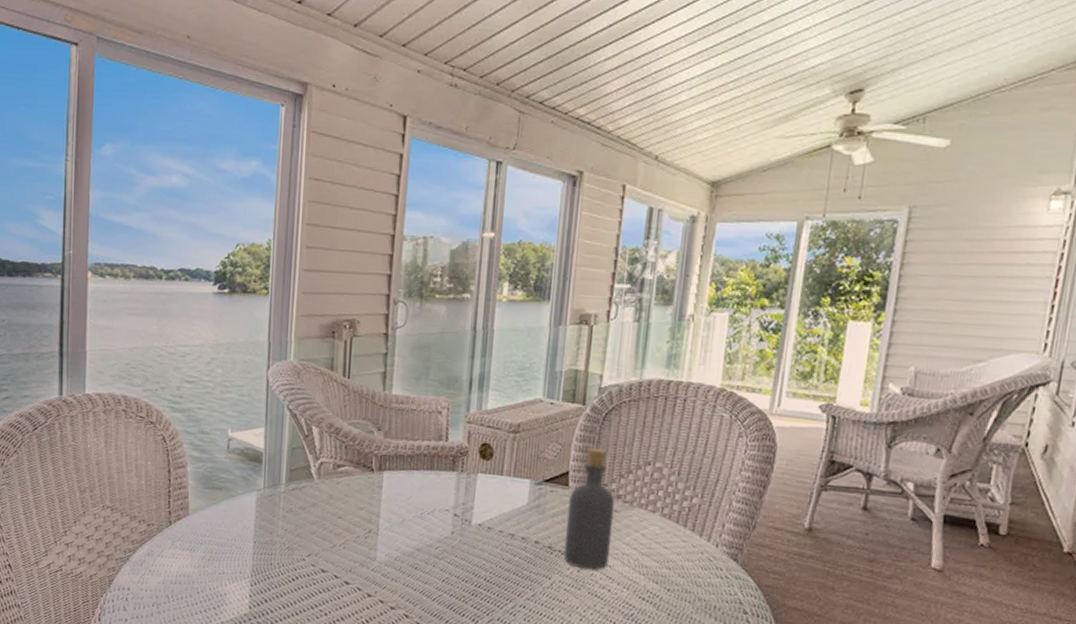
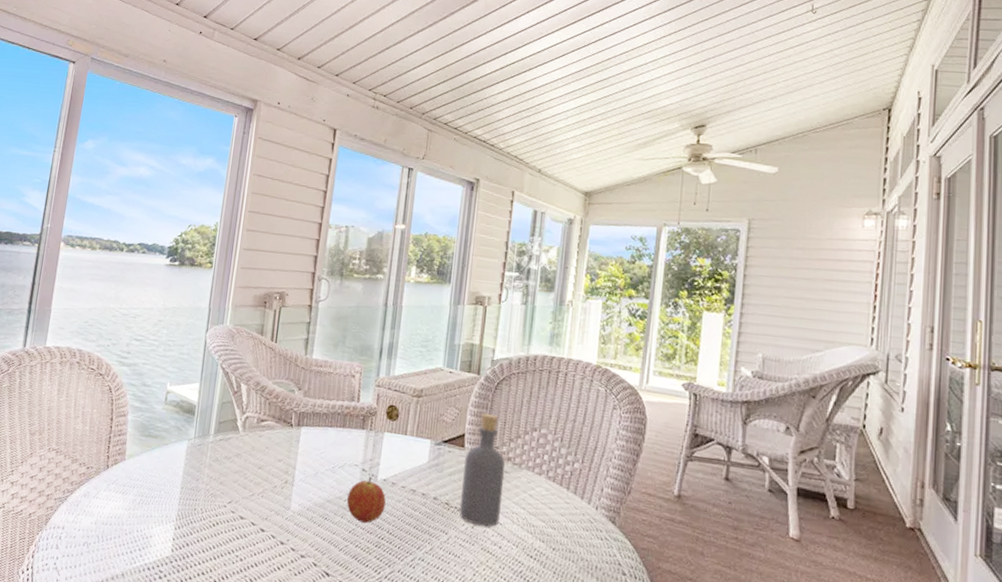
fruit: none [438,521,482,571] -> present [347,476,386,524]

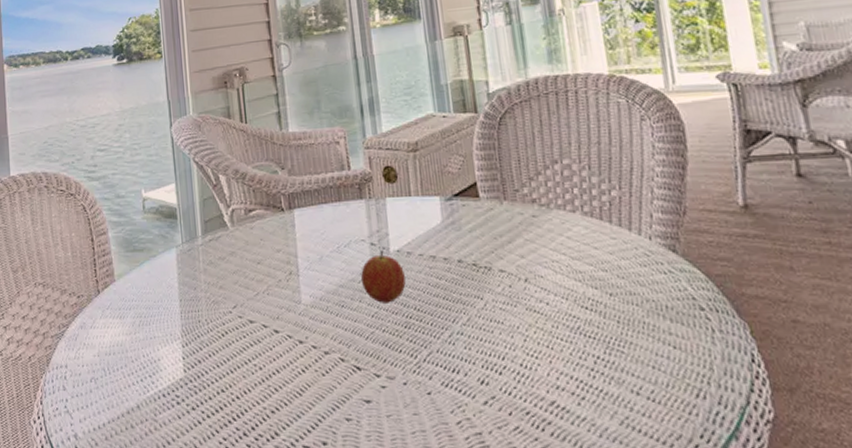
bottle: present [460,413,506,527] -> none [482,153,539,283]

